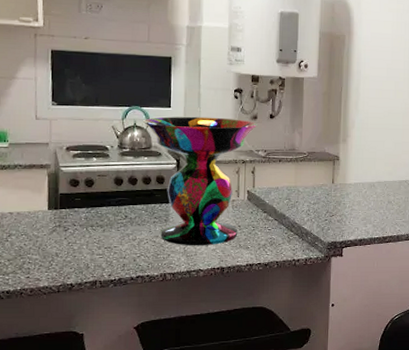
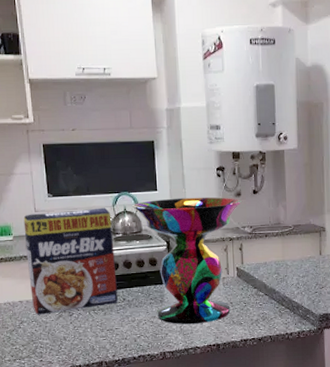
cereal box: none [22,120,120,228] -> present [23,207,118,315]

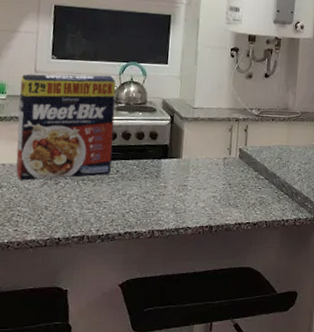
decorative bowl: present [133,197,243,325] -> none [140,73,253,203]

